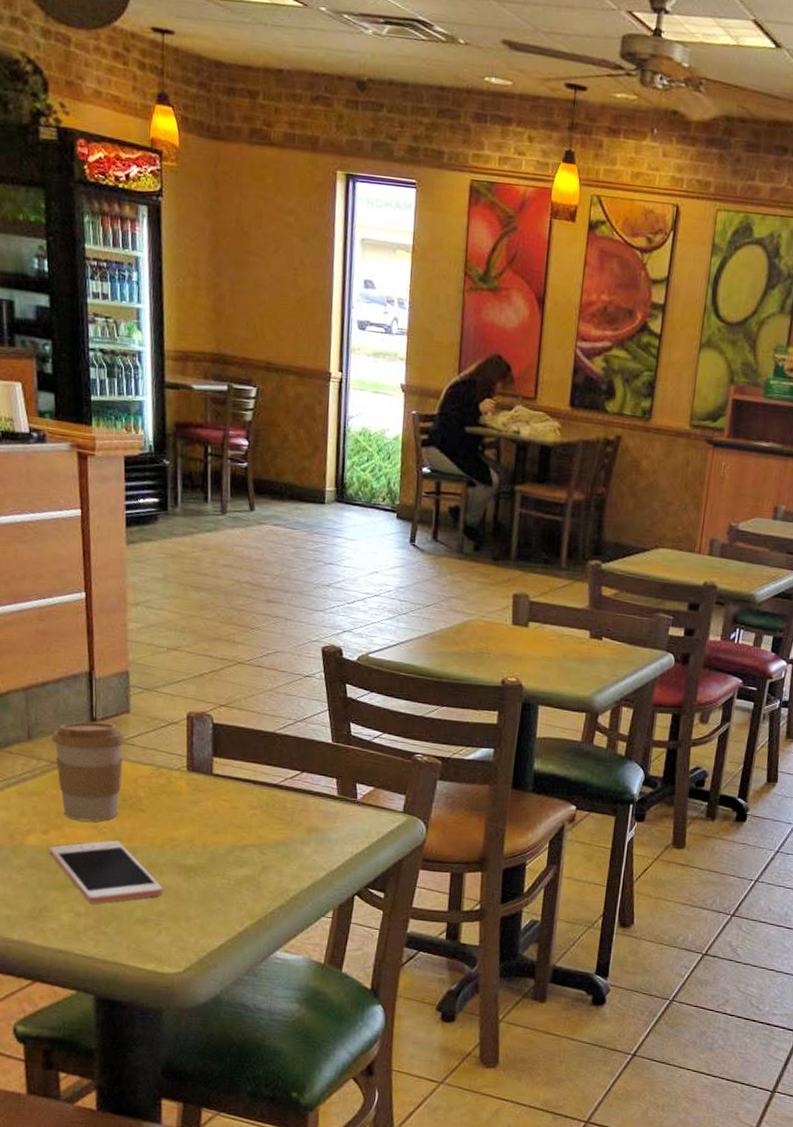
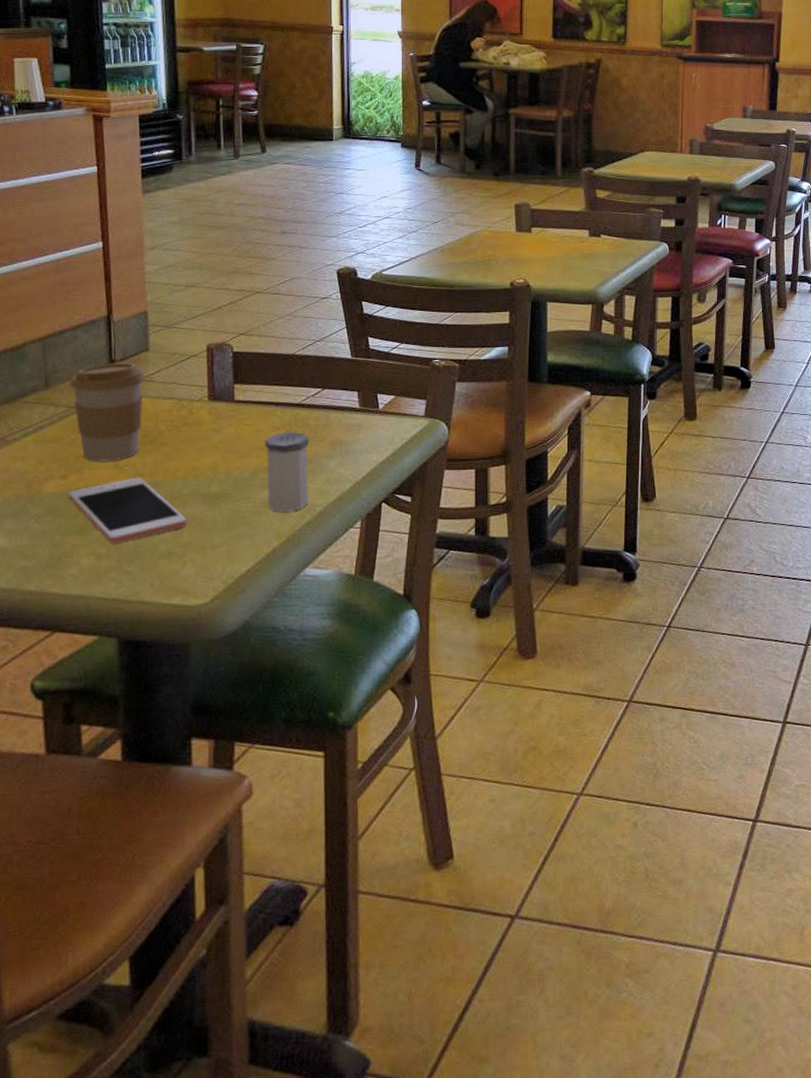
salt shaker: none [241,812,285,894] -> present [265,431,309,513]

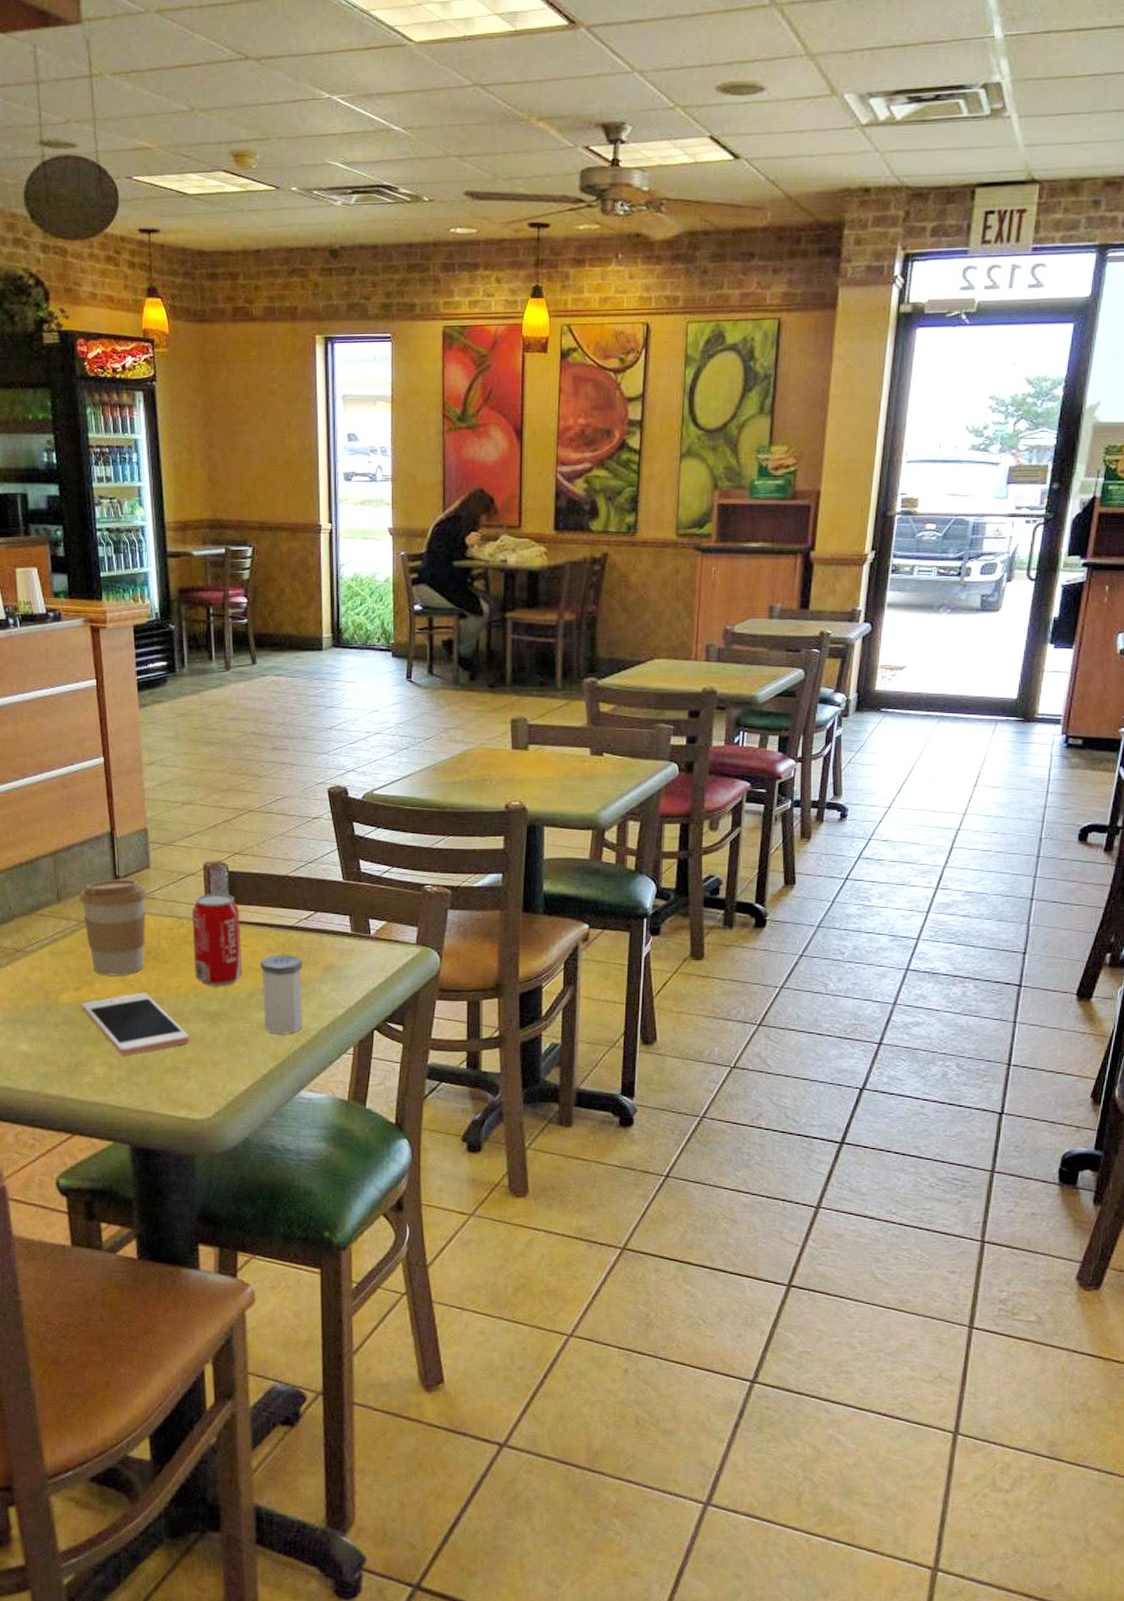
beverage can: none [193,373,246,467] -> present [192,893,242,986]

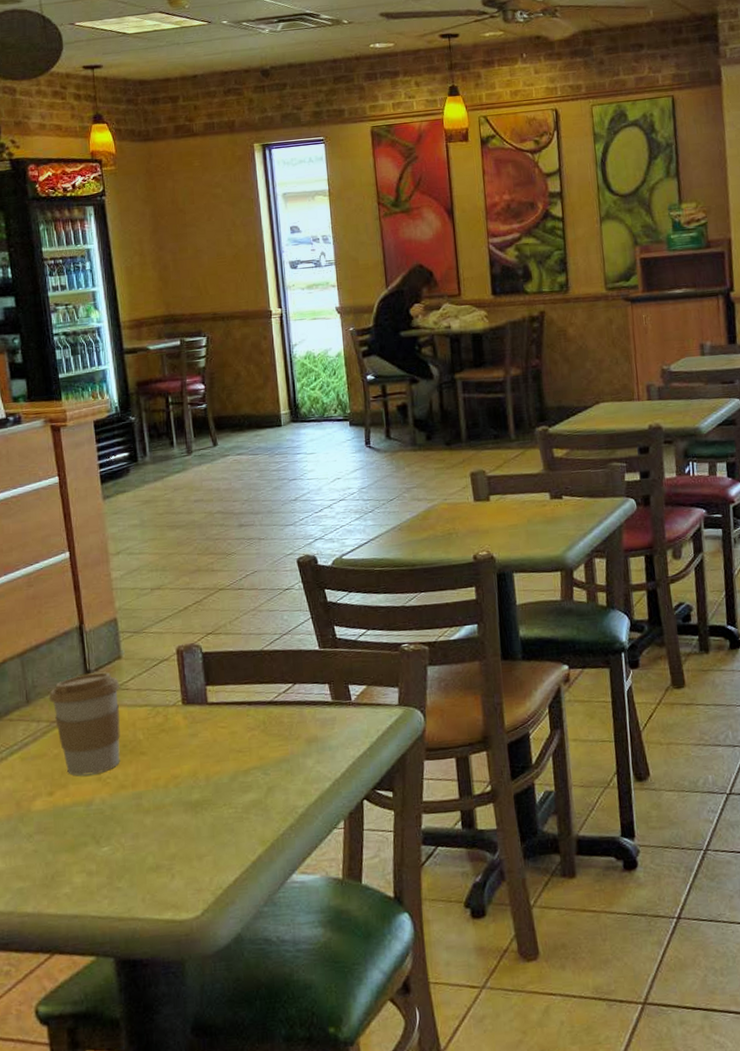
cell phone: present [81,992,189,1055] -> none [55,788,172,860]
beverage can: present [192,893,242,986] -> none [167,675,223,774]
salt shaker: present [260,954,303,1035] -> none [241,731,290,817]

